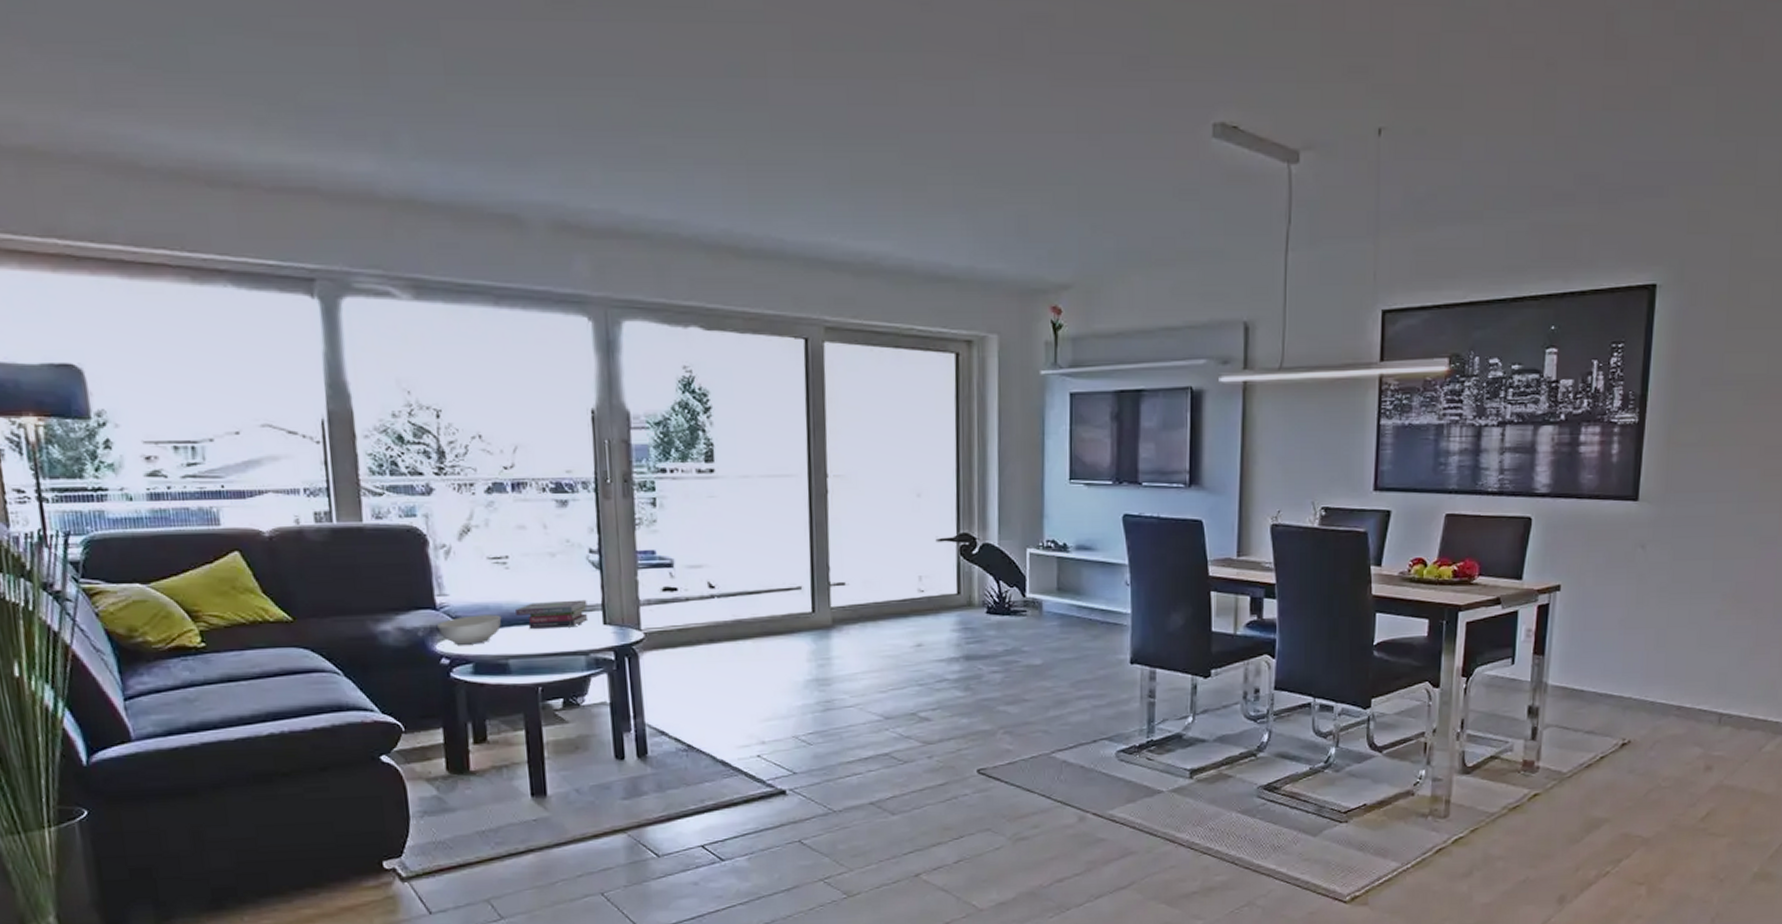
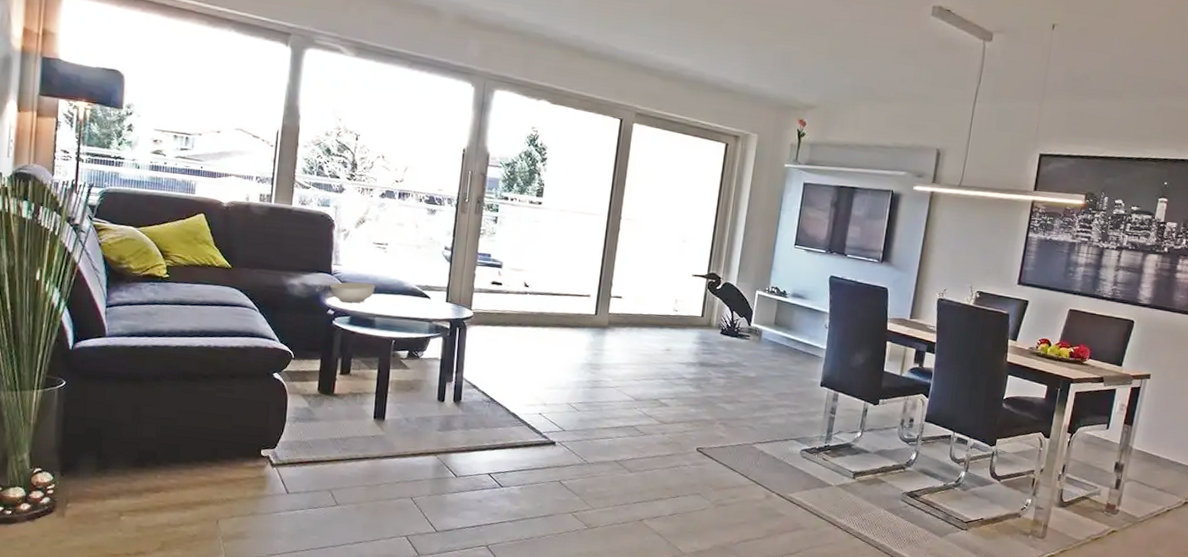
books: present [516,599,589,629] -> none [386,279,437,301]

